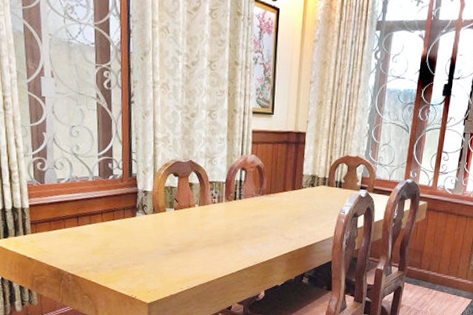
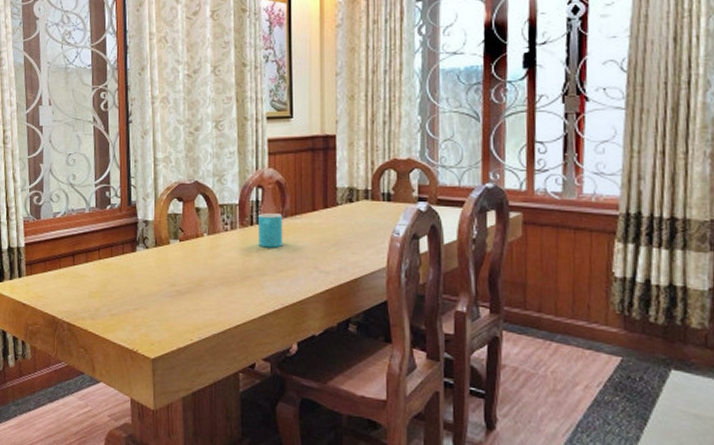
cup: none [240,191,261,219] -> present [257,213,283,248]

